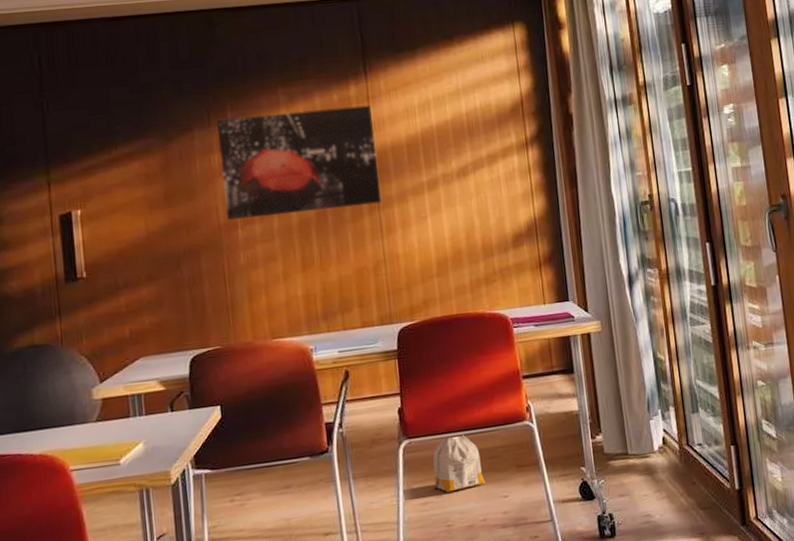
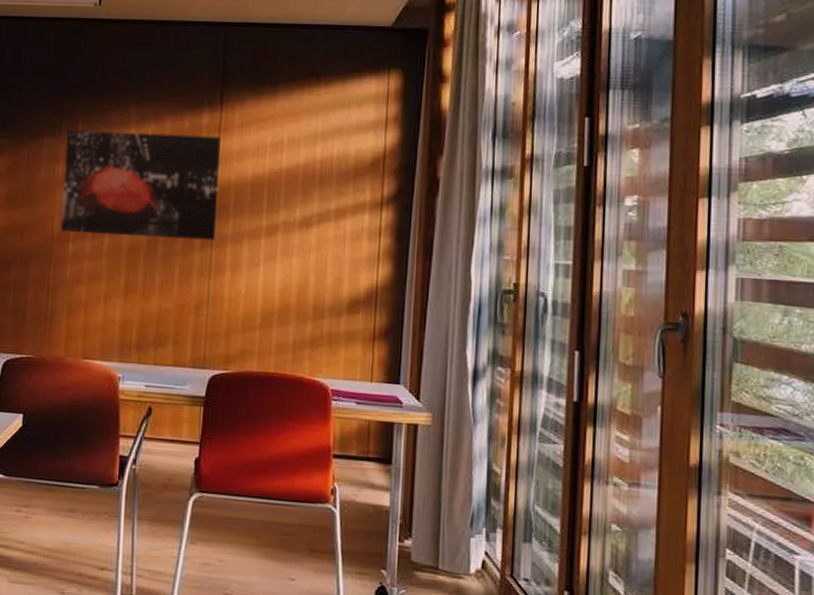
bag: present [433,434,485,493] -> none [218,500,273,560]

